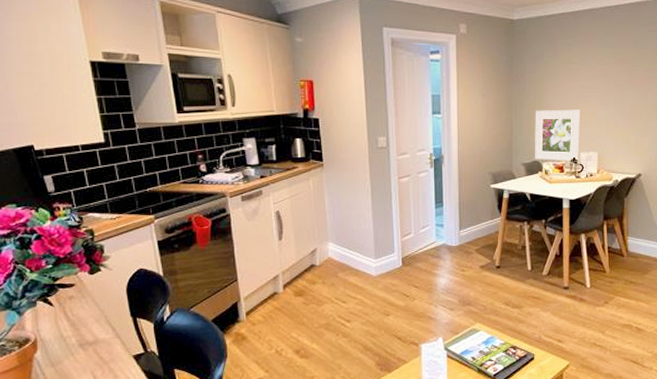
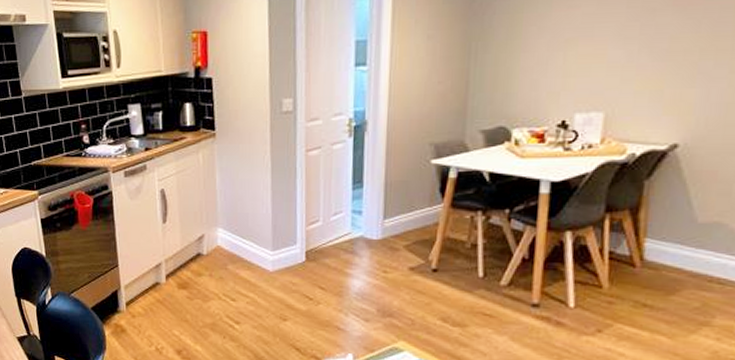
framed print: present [535,109,580,162] -> none [500,50,580,127]

